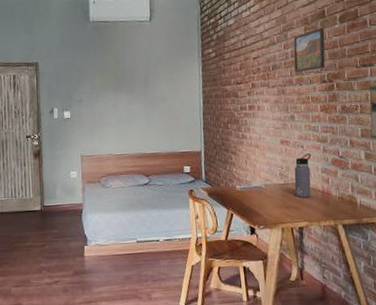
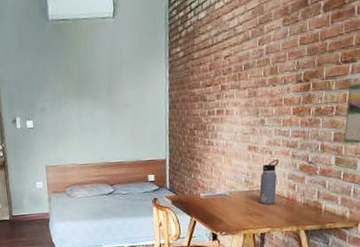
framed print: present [293,28,325,73] -> none [268,19,306,72]

